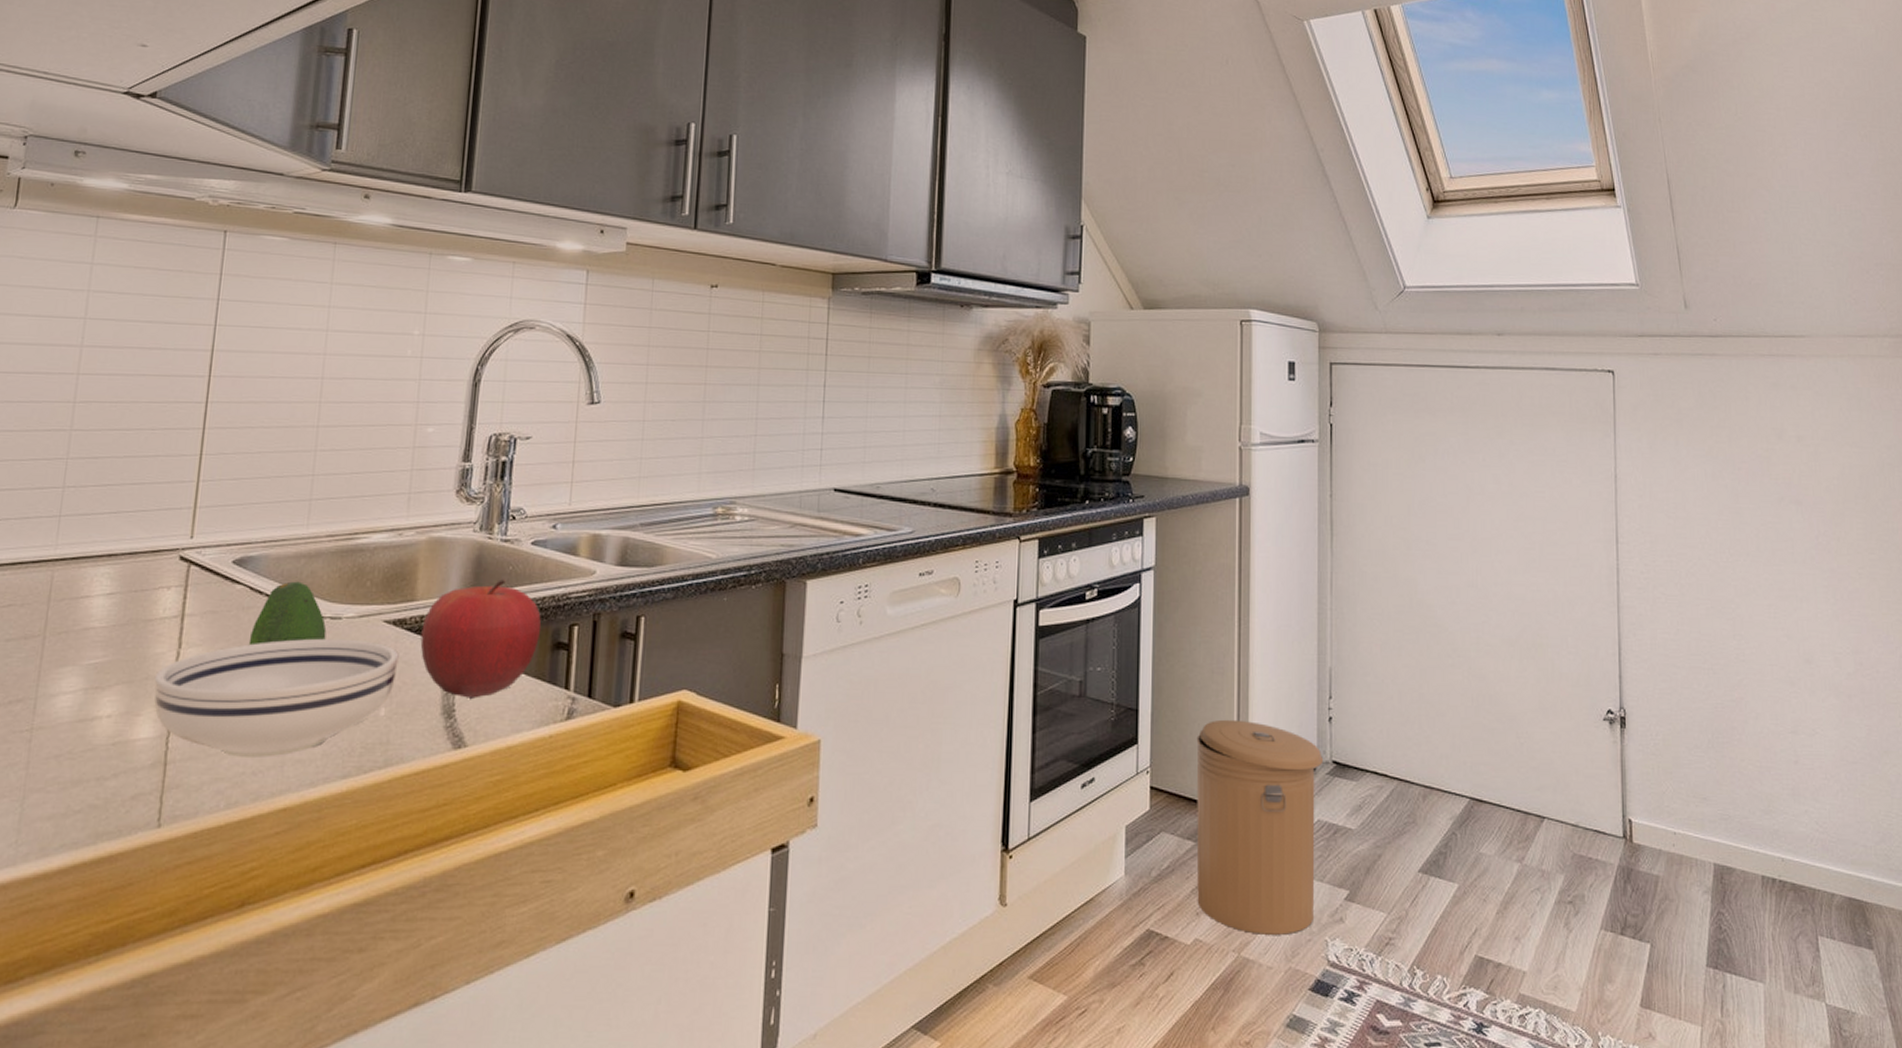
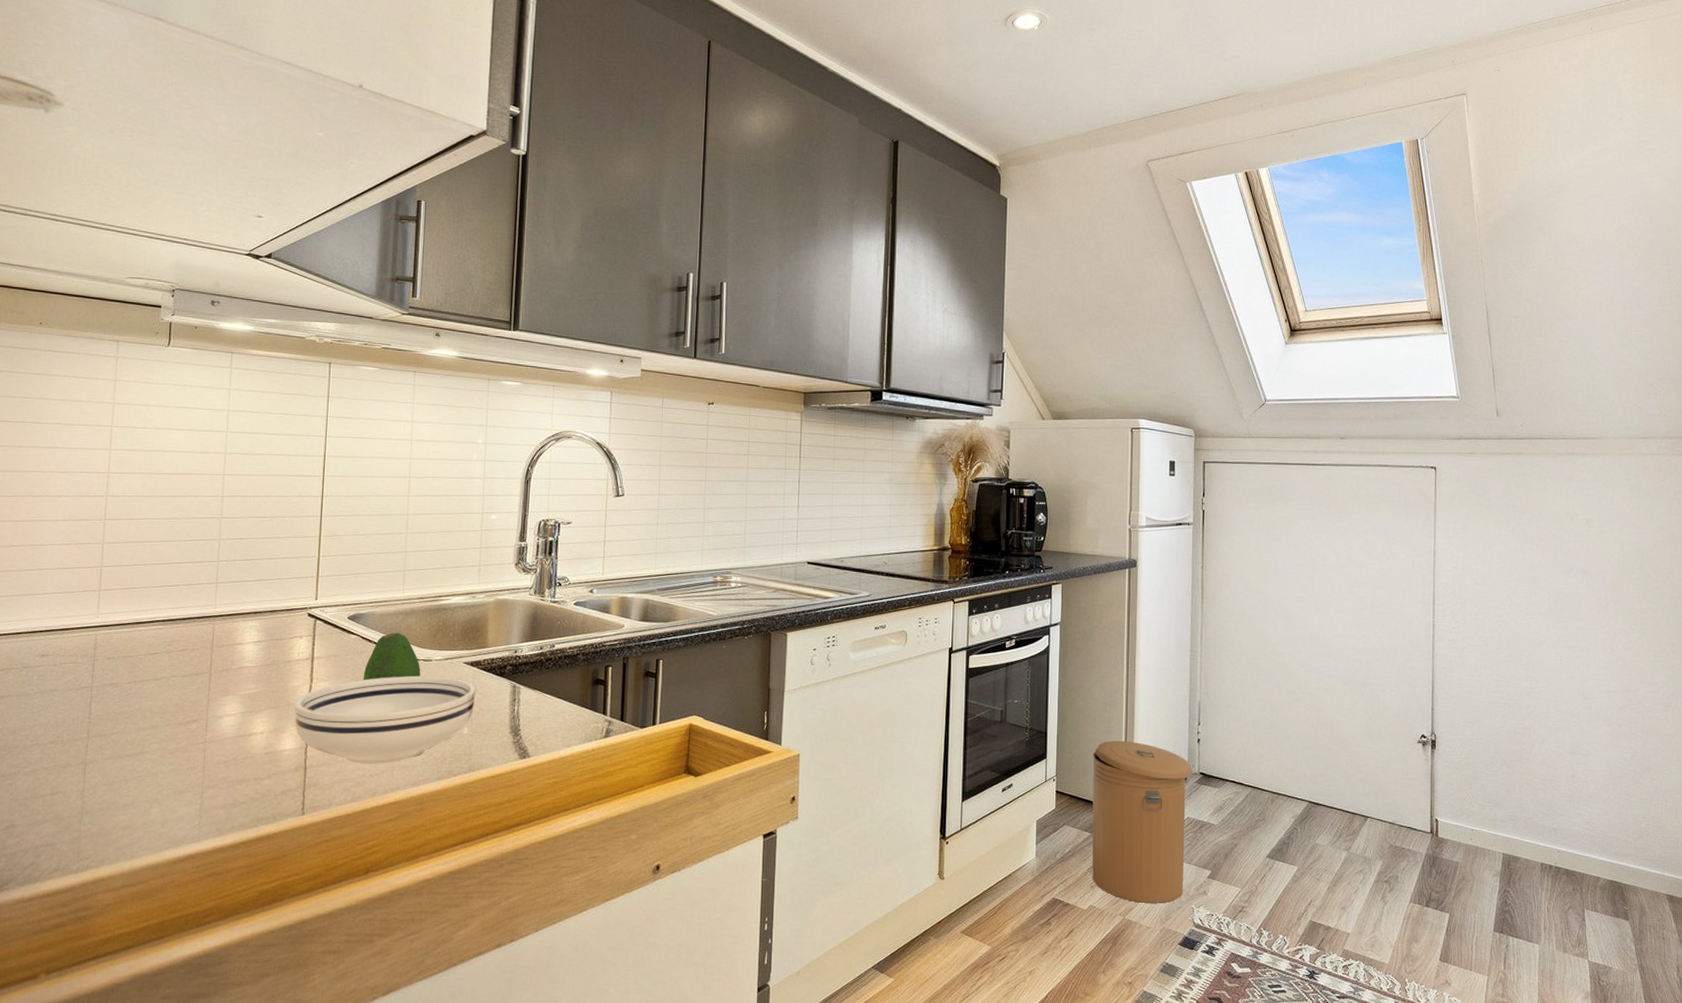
fruit: present [420,576,542,699] -> none [492,629,584,721]

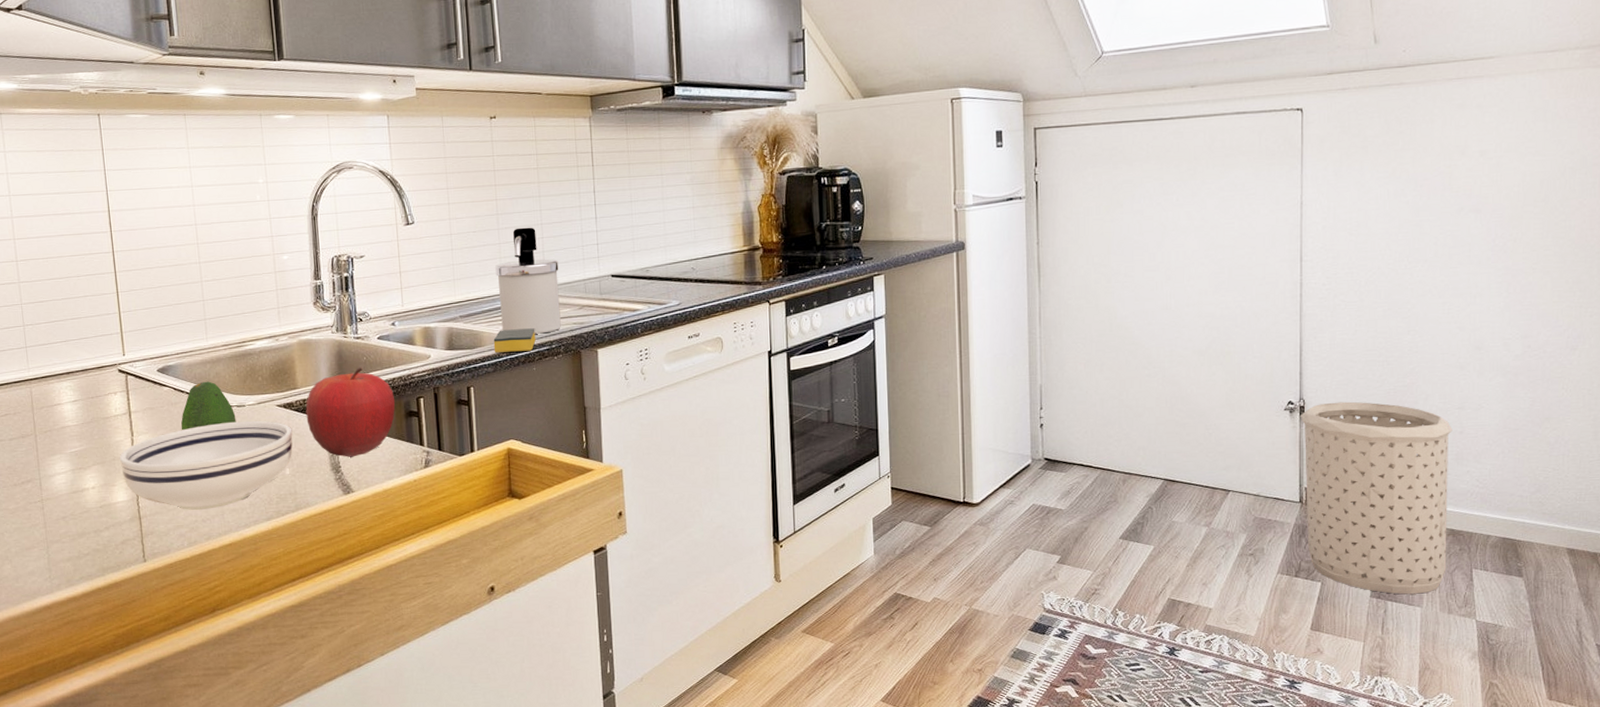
fruit: none [492,629,584,721] -> present [305,365,396,457]
sponge: none [687,606,729,629] -> present [493,328,536,353]
soap dispenser: none [697,509,758,613] -> present [495,227,561,334]
can: present [1092,740,1193,903] -> none [928,431,1037,592]
laundry basket: none [1432,738,1565,931] -> present [1301,401,1453,595]

